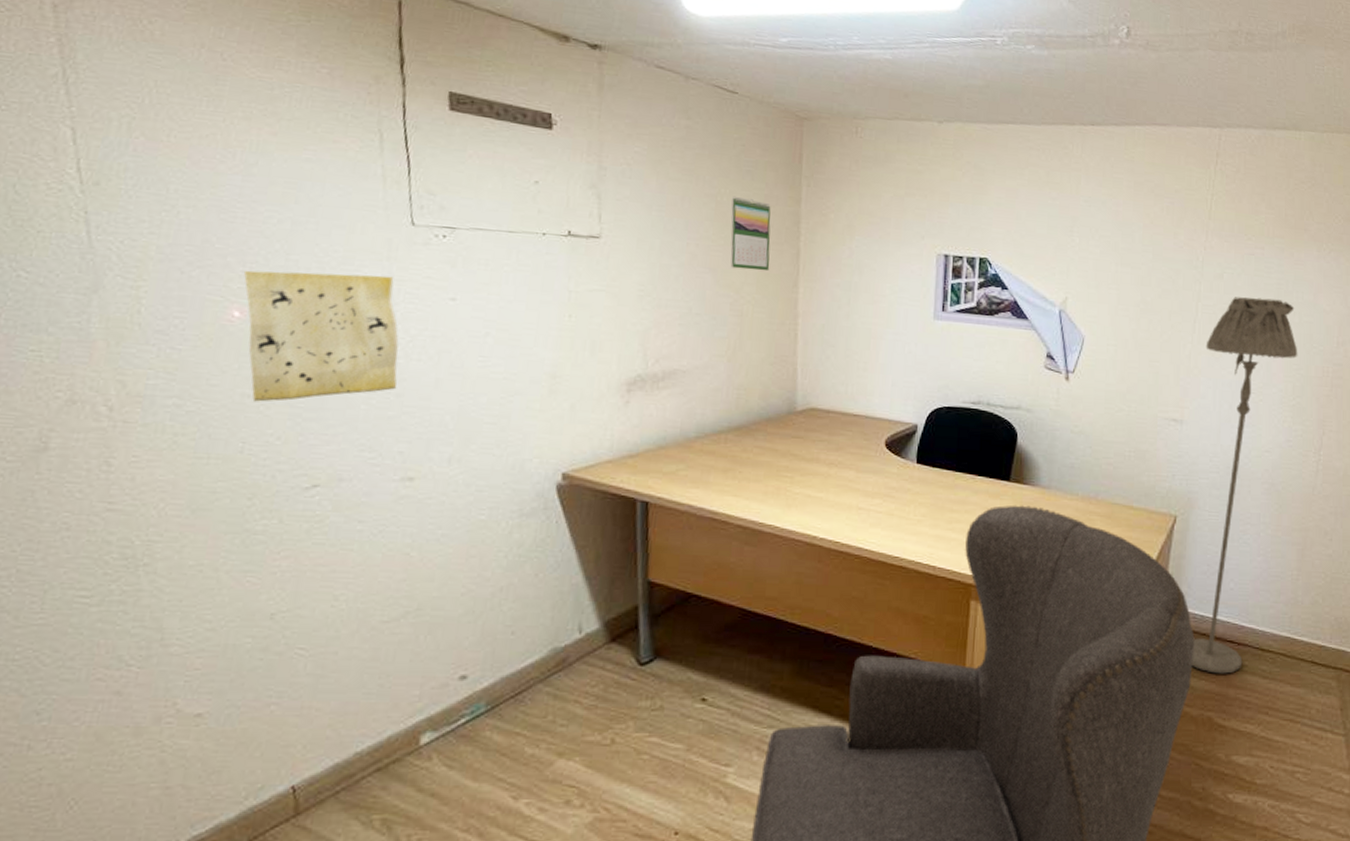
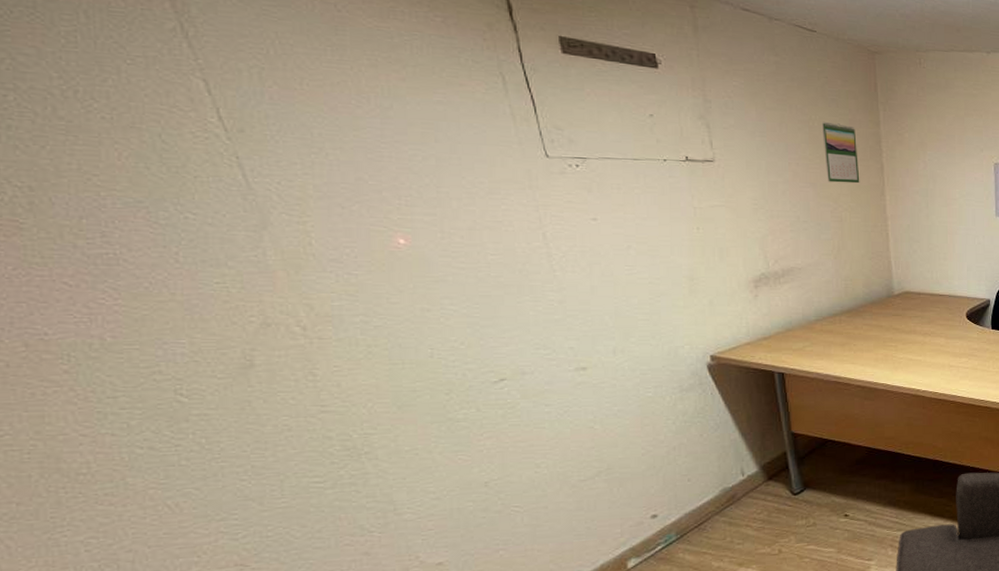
map: present [243,270,399,402] -> none [400,202,559,315]

